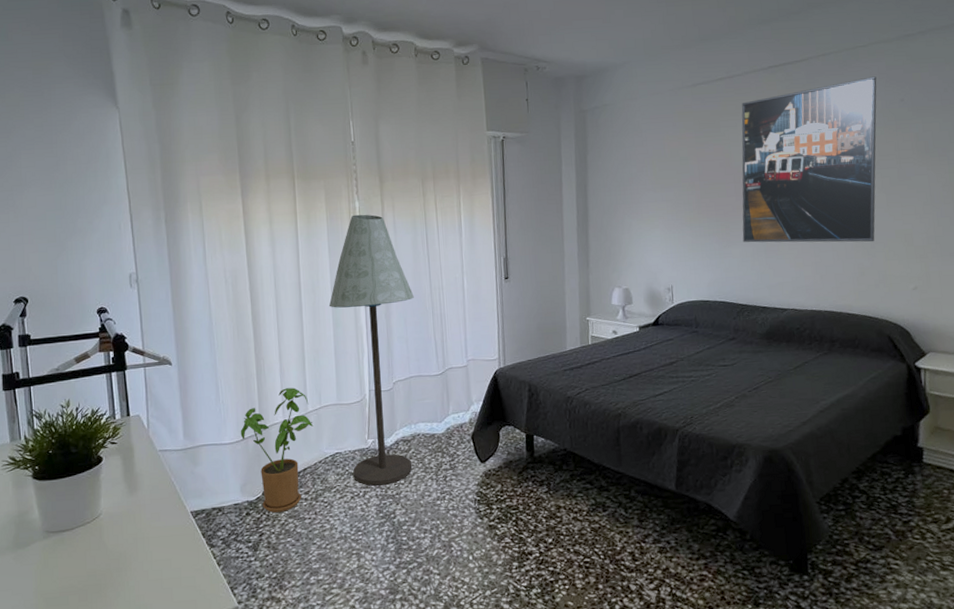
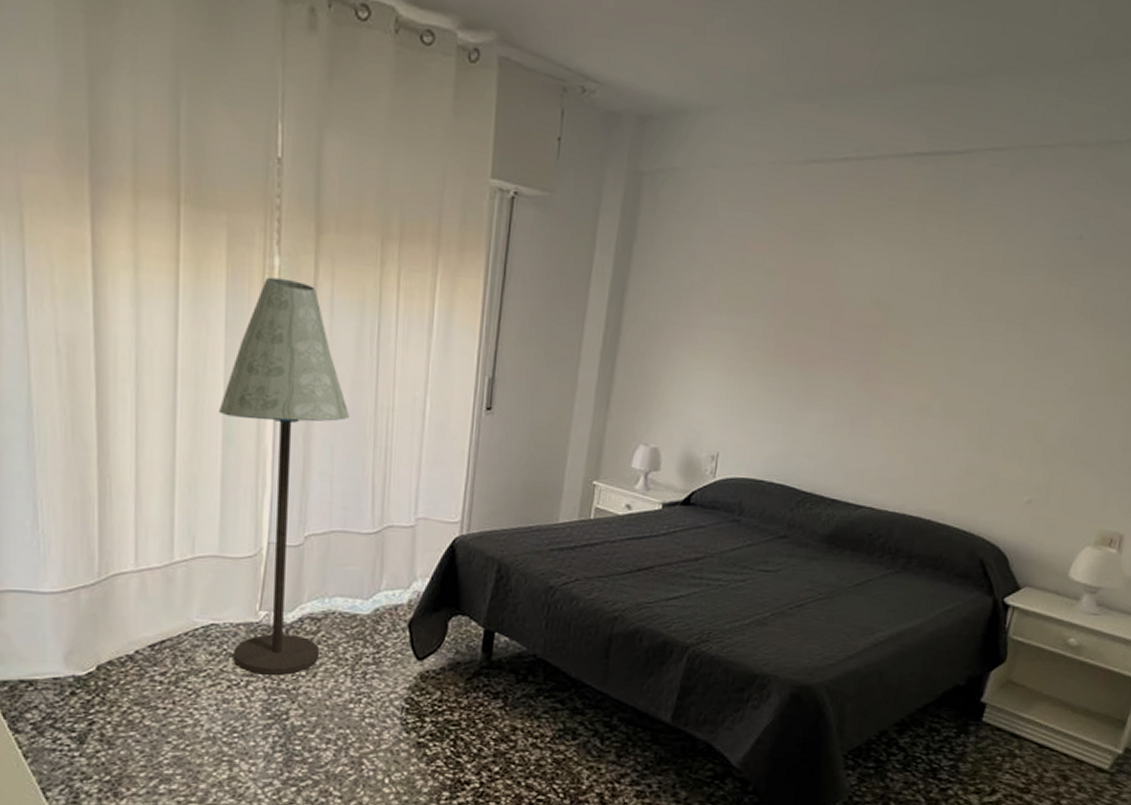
house plant: present [240,387,314,513] -> none [68,524,181,696]
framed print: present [741,76,877,243] -> none [825,194,1056,432]

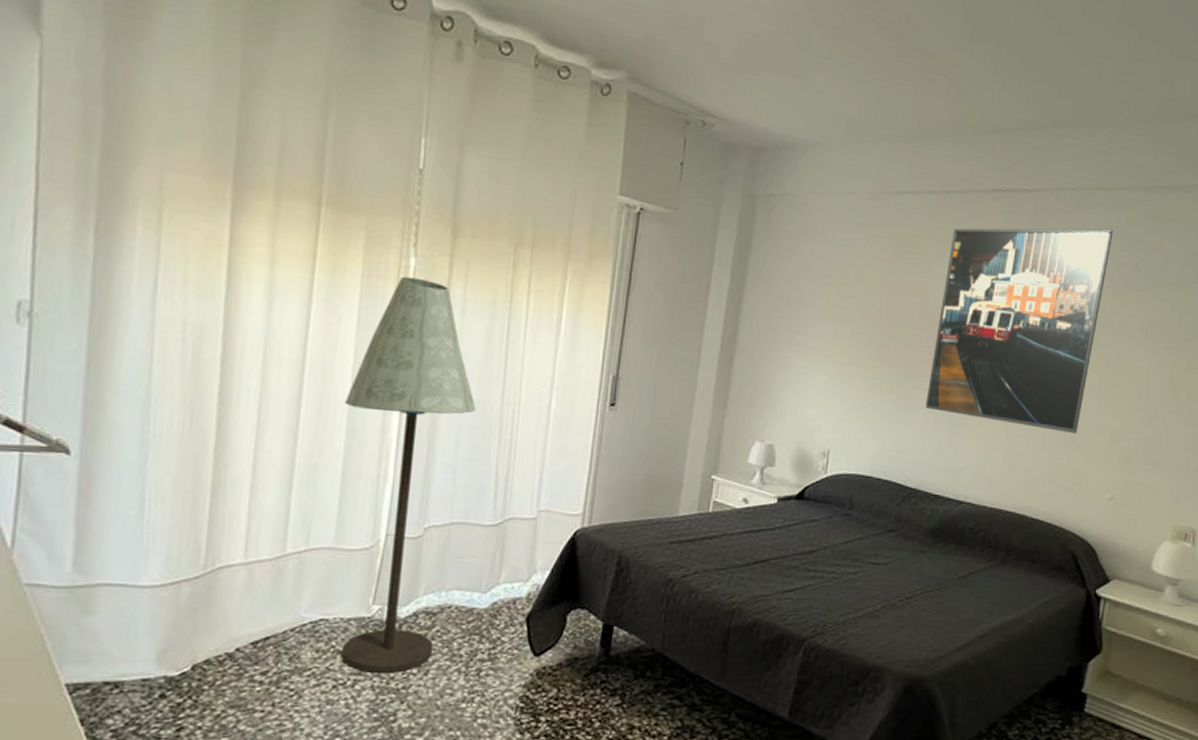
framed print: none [825,194,1056,432] -> present [925,228,1113,434]

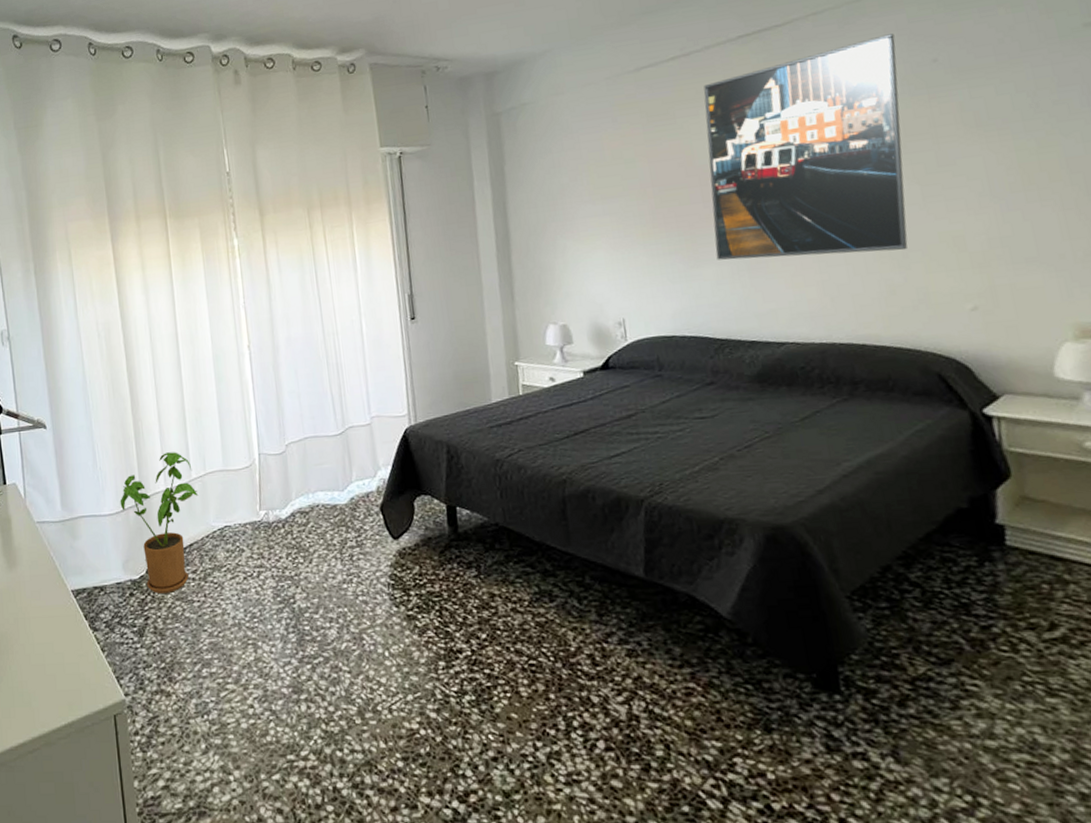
house plant: none [169,514,291,698] -> present [120,452,199,594]
floor lamp: present [341,276,476,673] -> none [209,252,313,565]

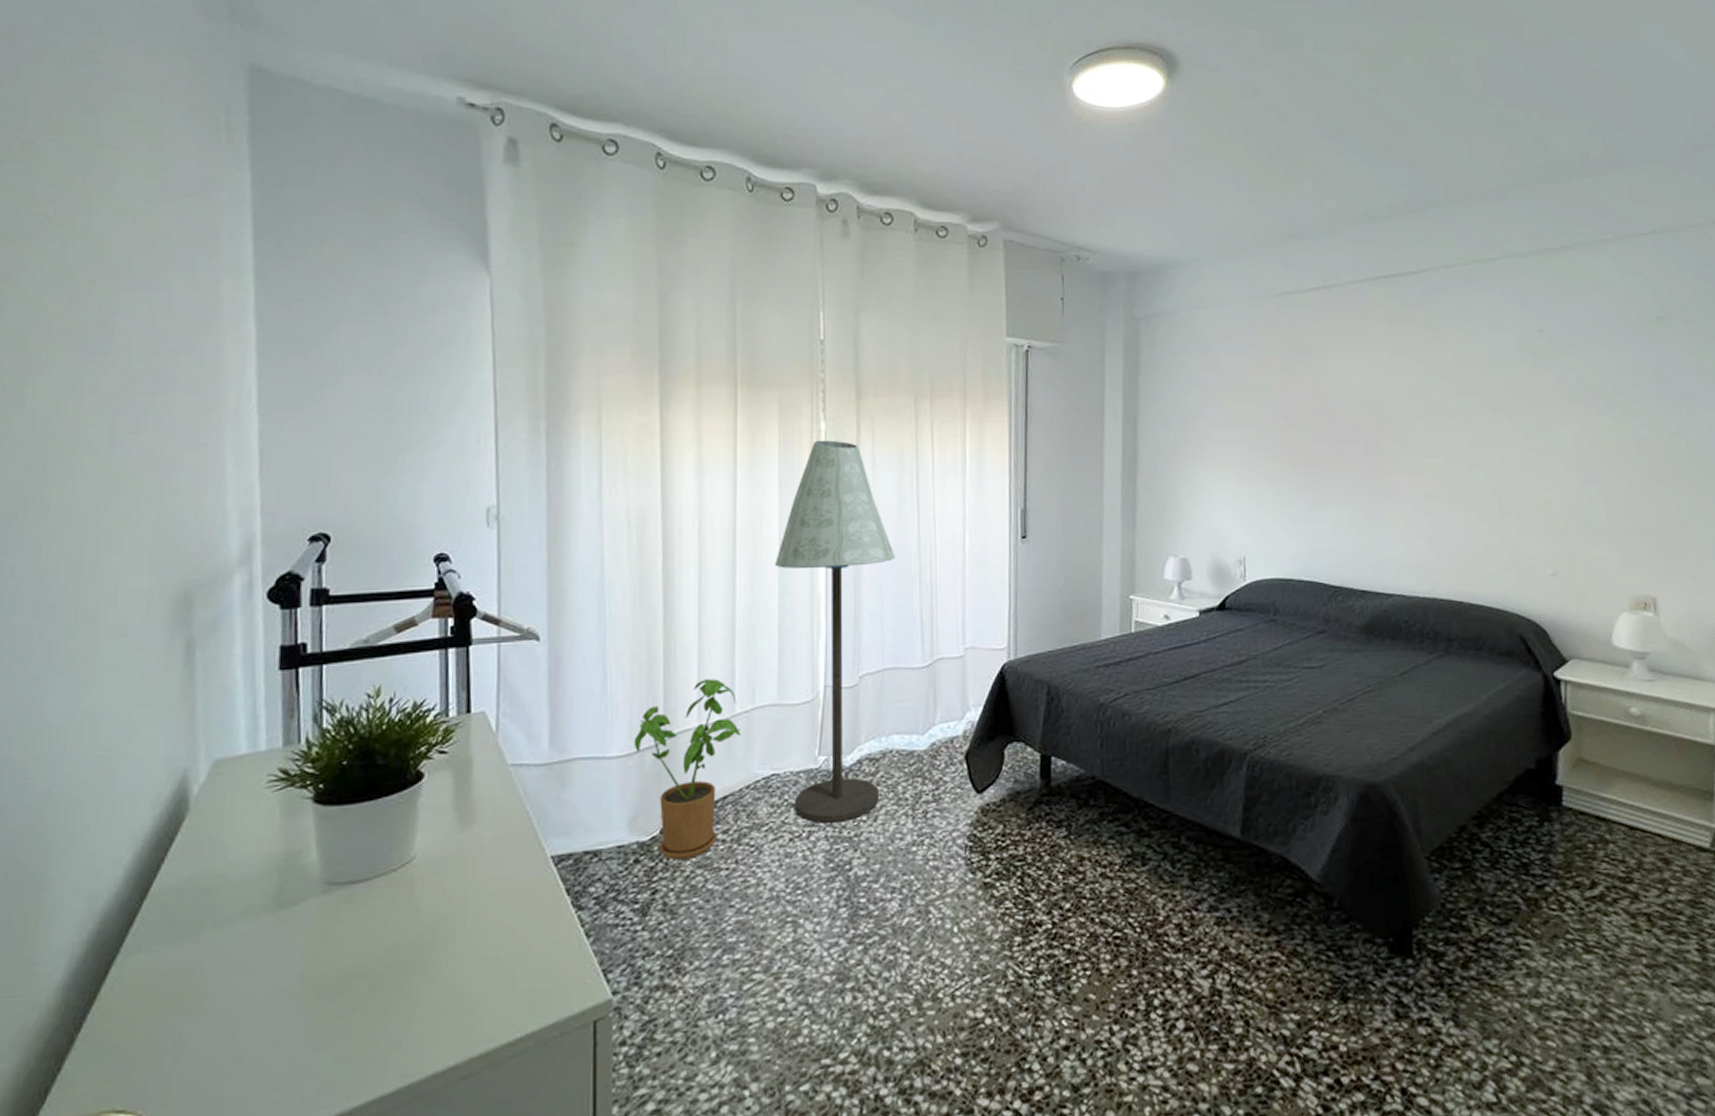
floor lamp: none [209,252,313,565] -> present [774,440,895,823]
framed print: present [703,33,908,260] -> none [1337,298,1510,511]

